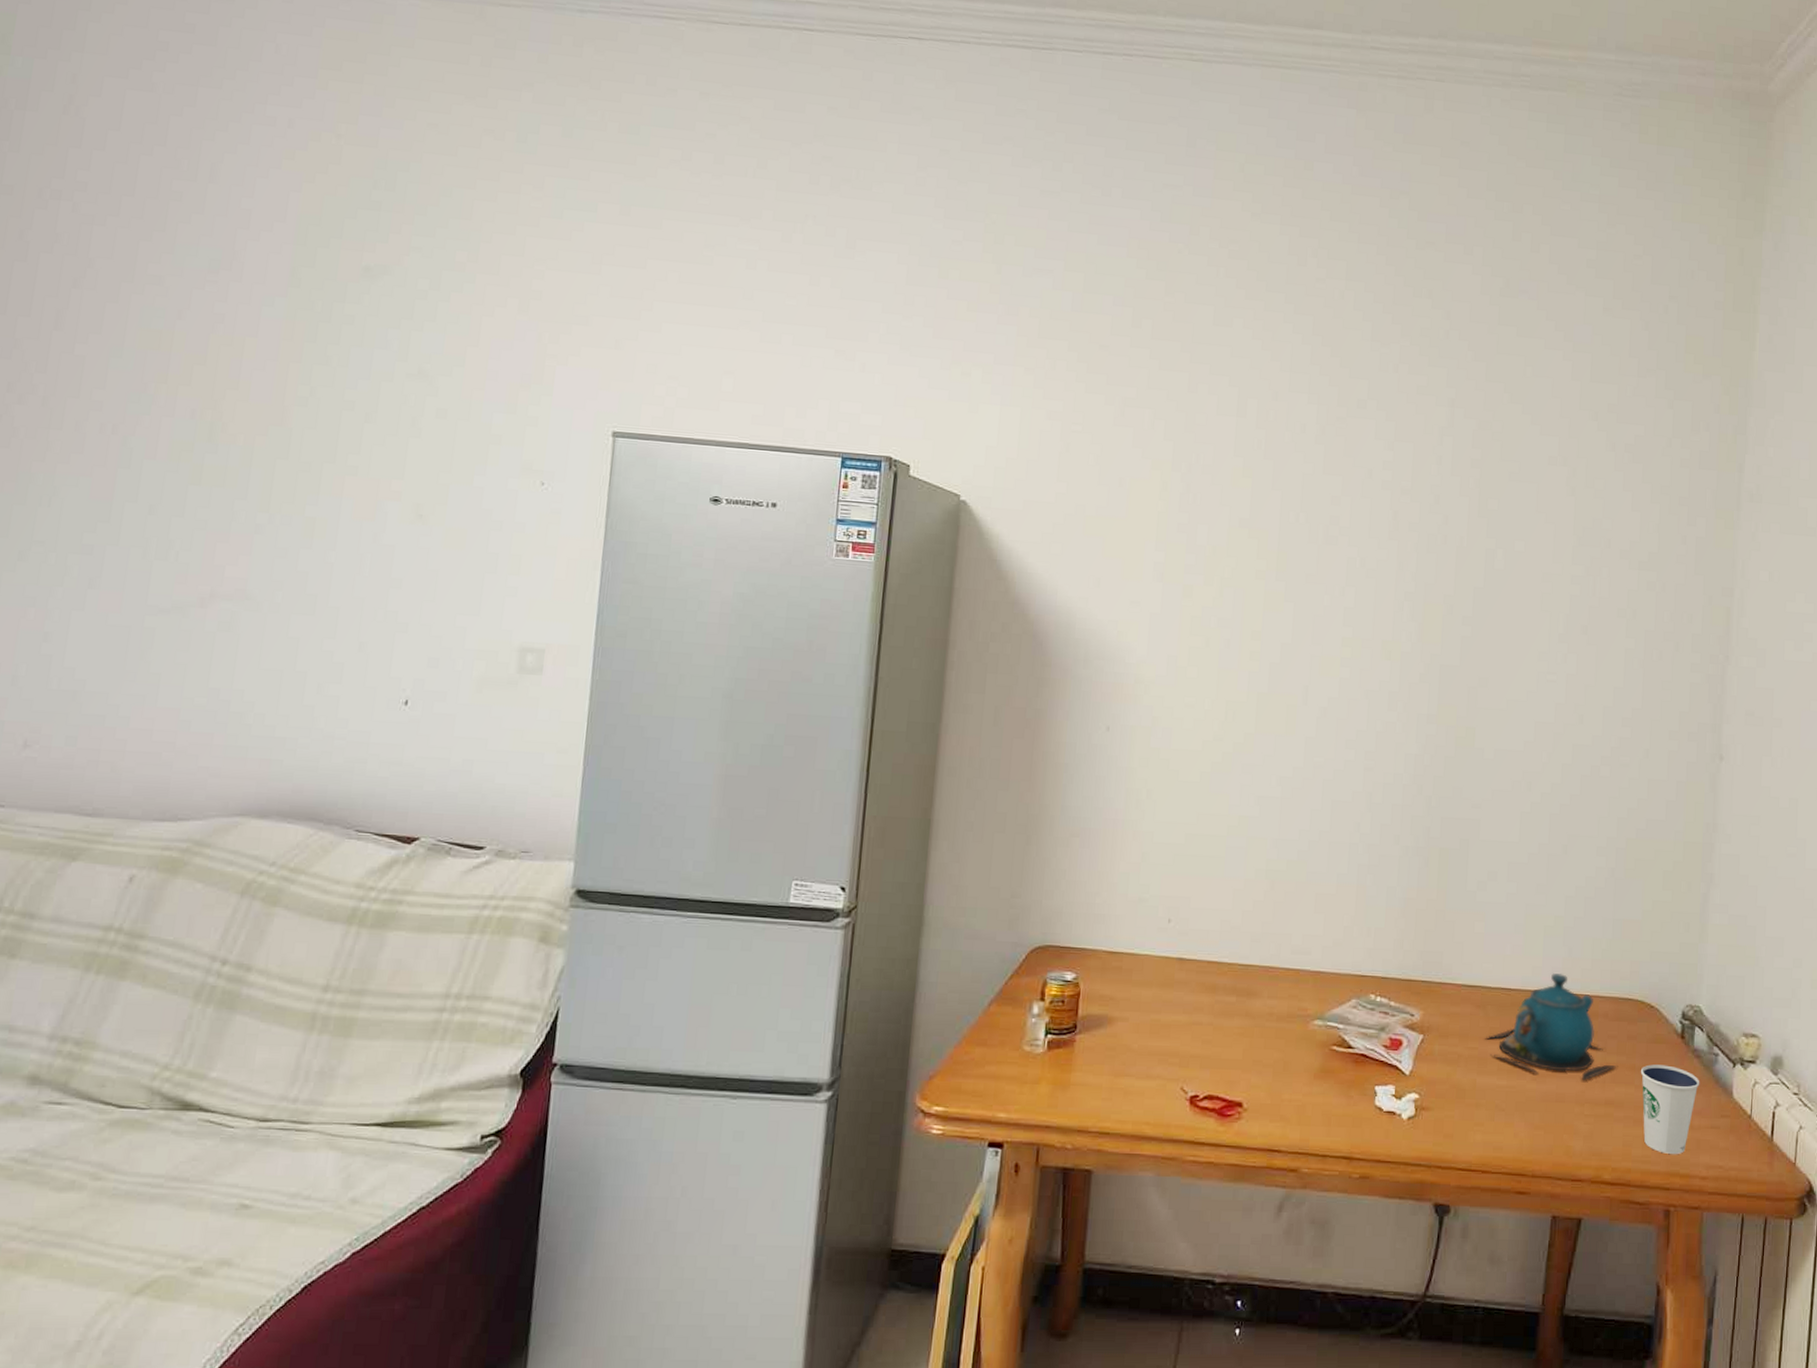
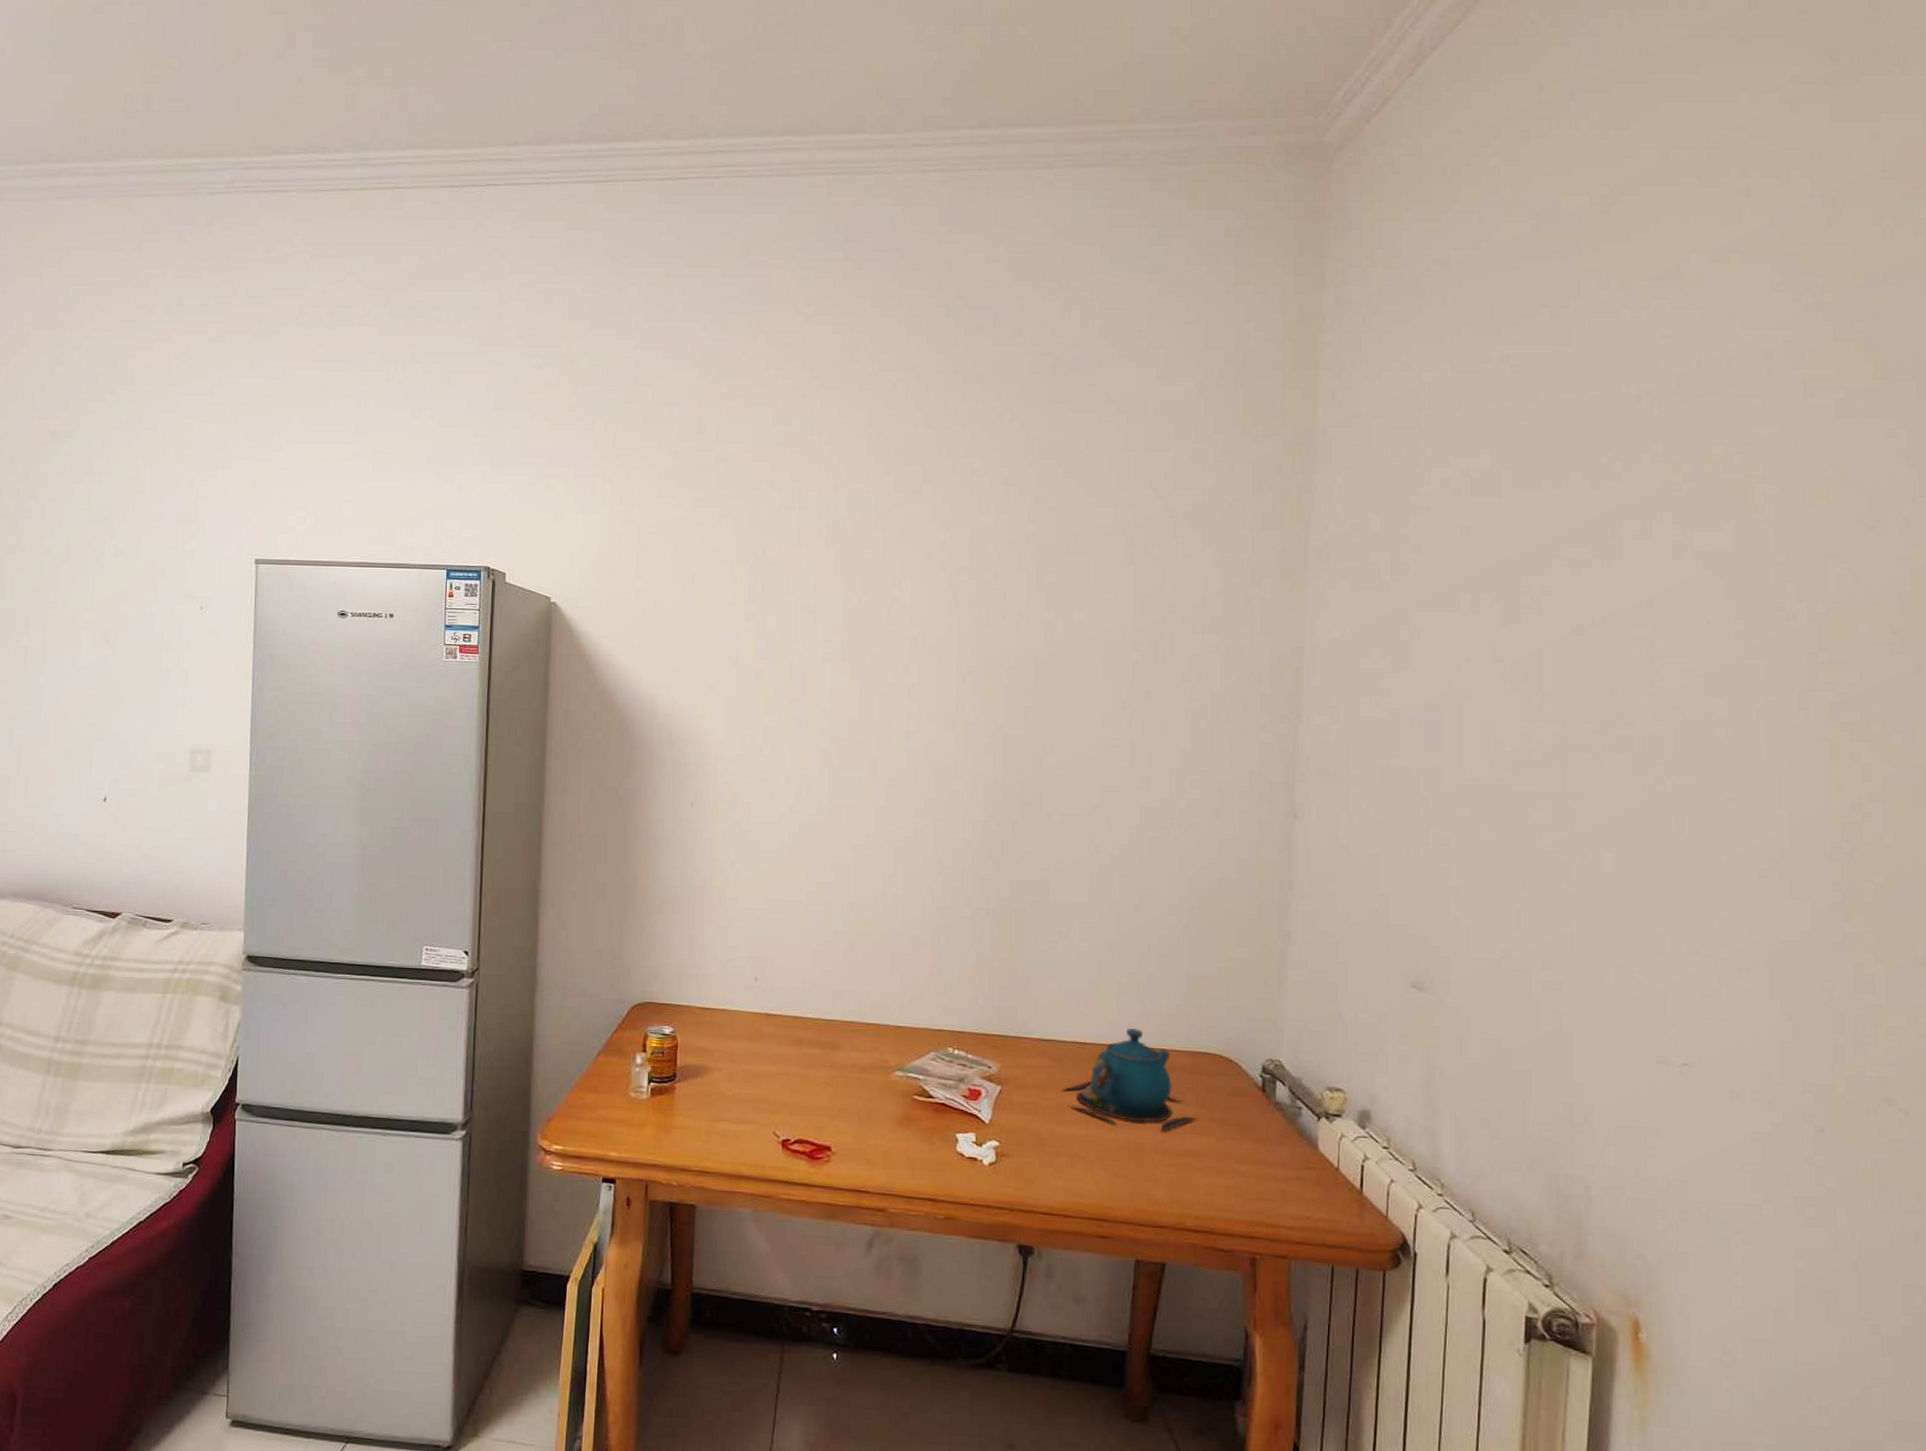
dixie cup: present [1640,1064,1700,1155] -> none [1220,1117,1284,1205]

